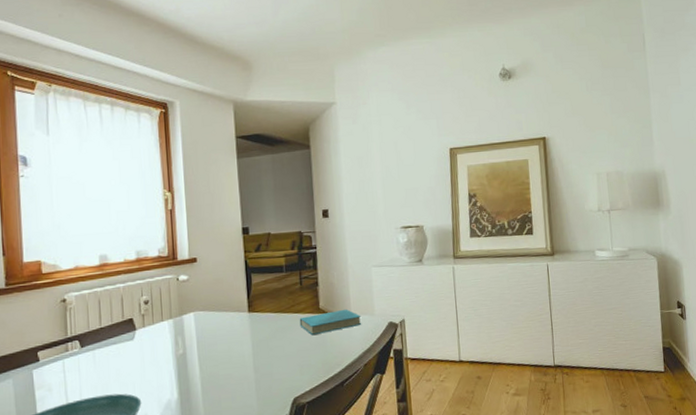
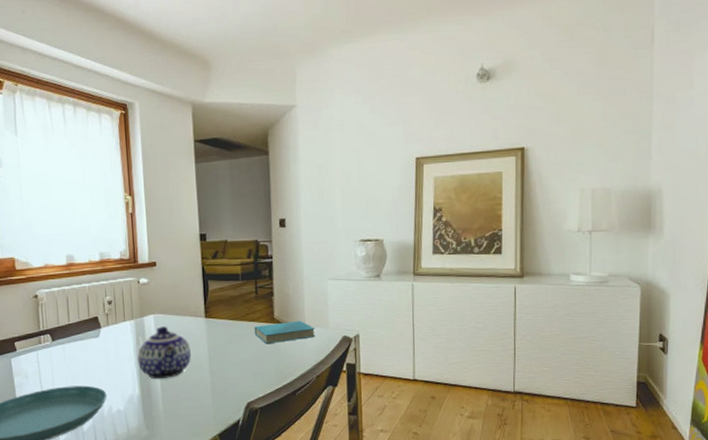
teapot: none [176,324,234,381] -> present [137,326,191,380]

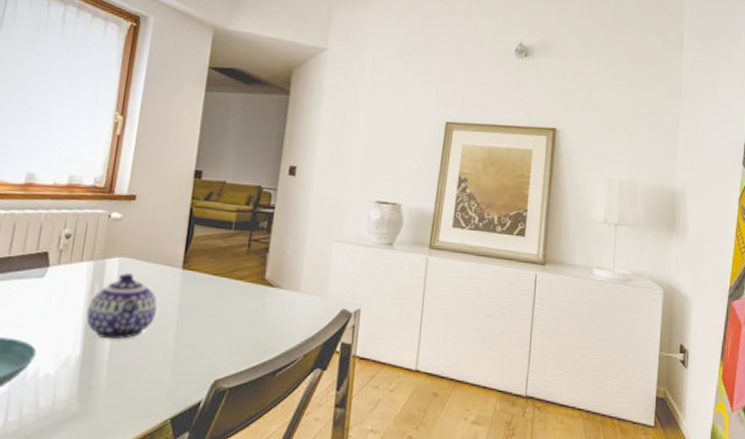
book: present [254,320,316,344] -> none [238,284,312,310]

